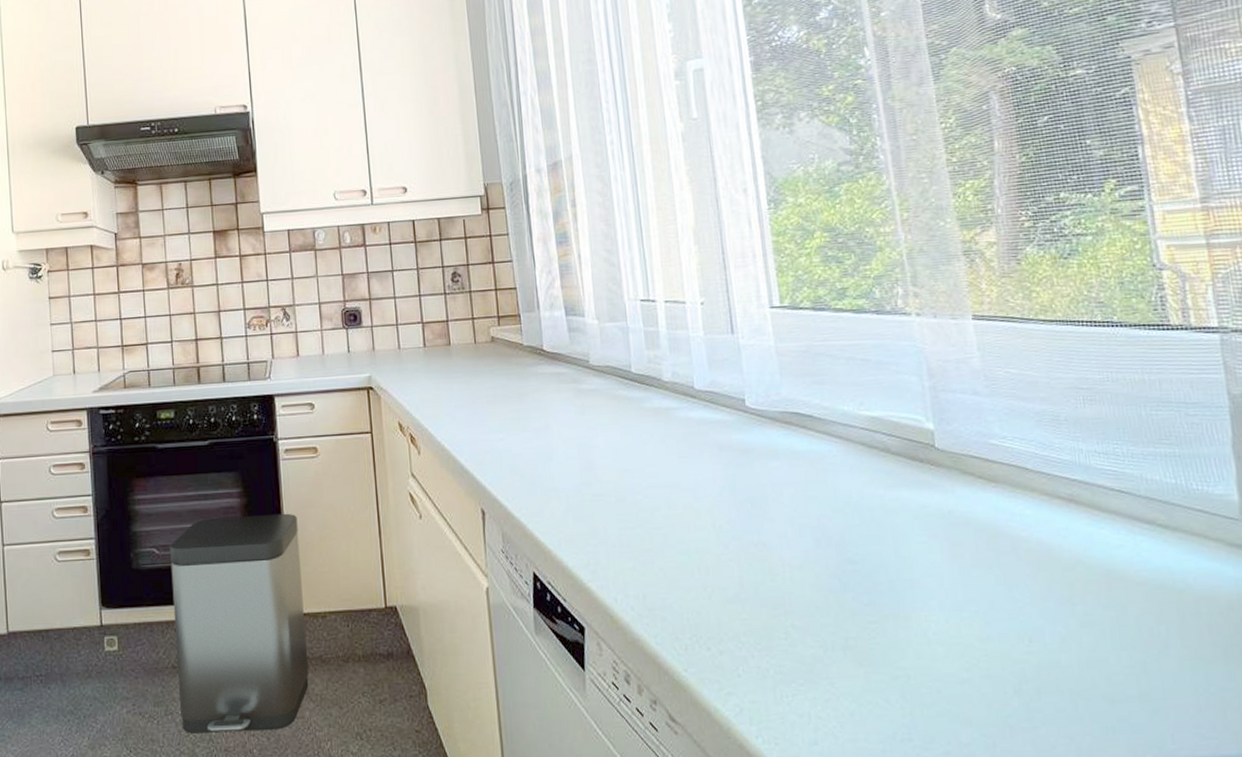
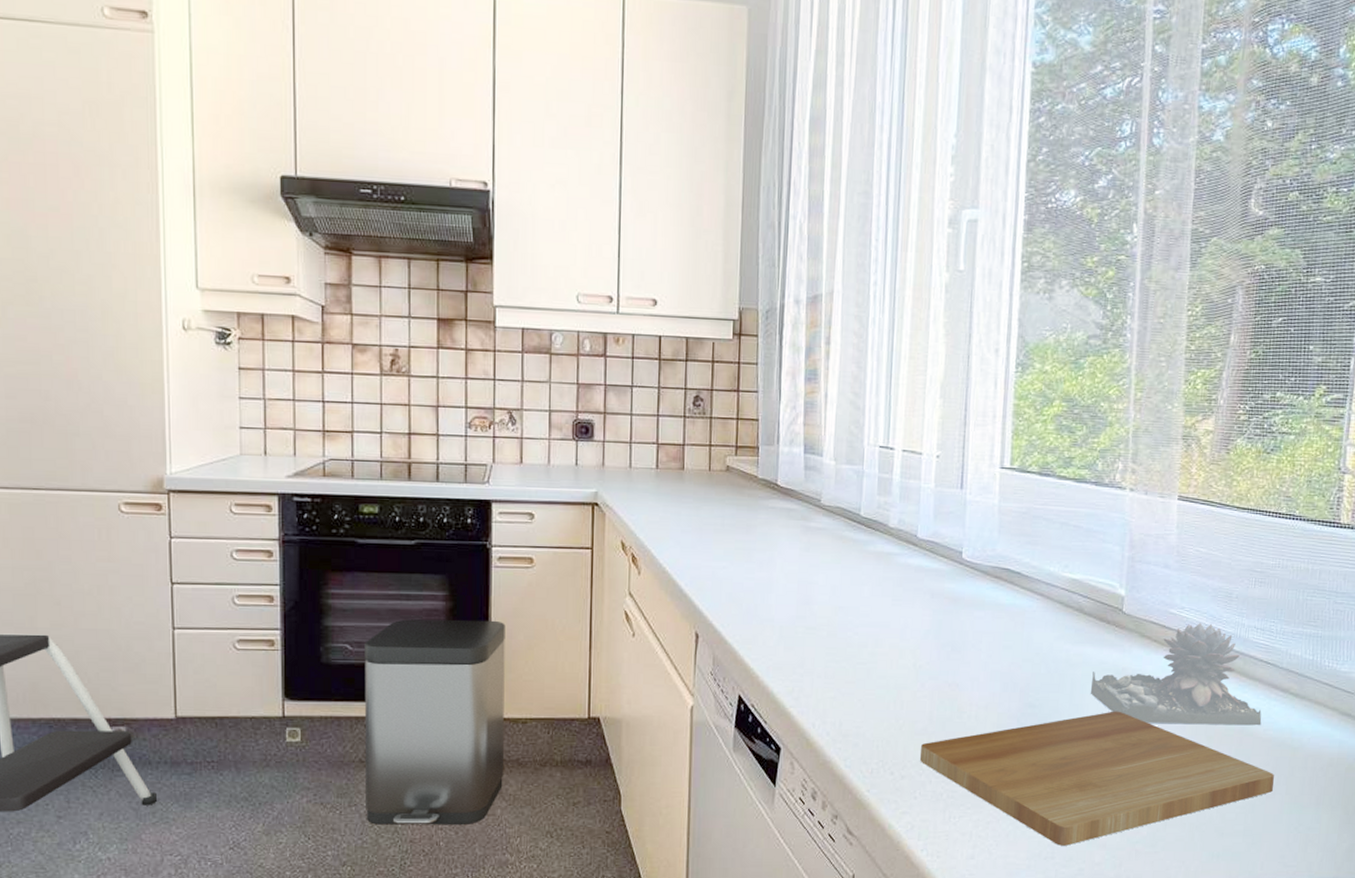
cutting board: none [736,560,1165,725] -> present [920,711,1274,846]
succulent plant: none [915,452,1131,572] -> present [1090,623,1262,726]

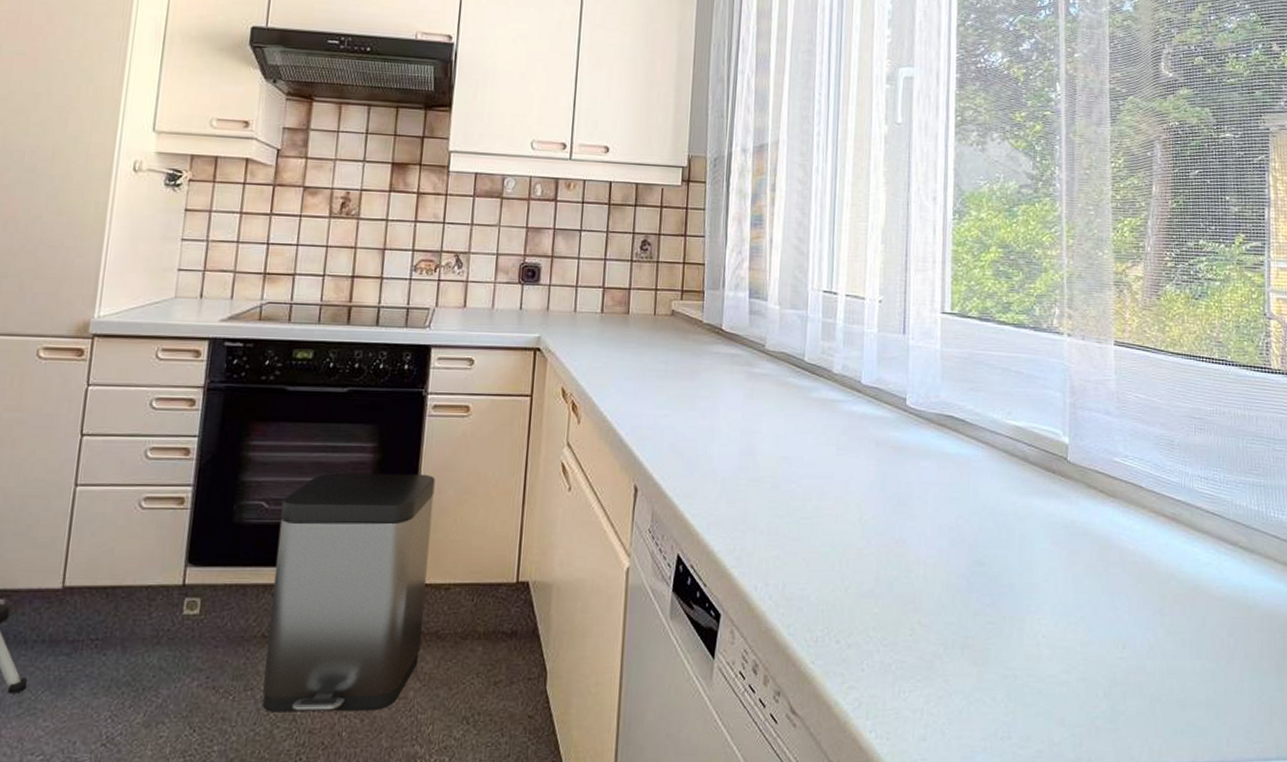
cutting board: present [920,711,1274,846] -> none [867,568,1232,723]
succulent plant: present [1090,623,1262,726] -> none [1039,472,1214,583]

